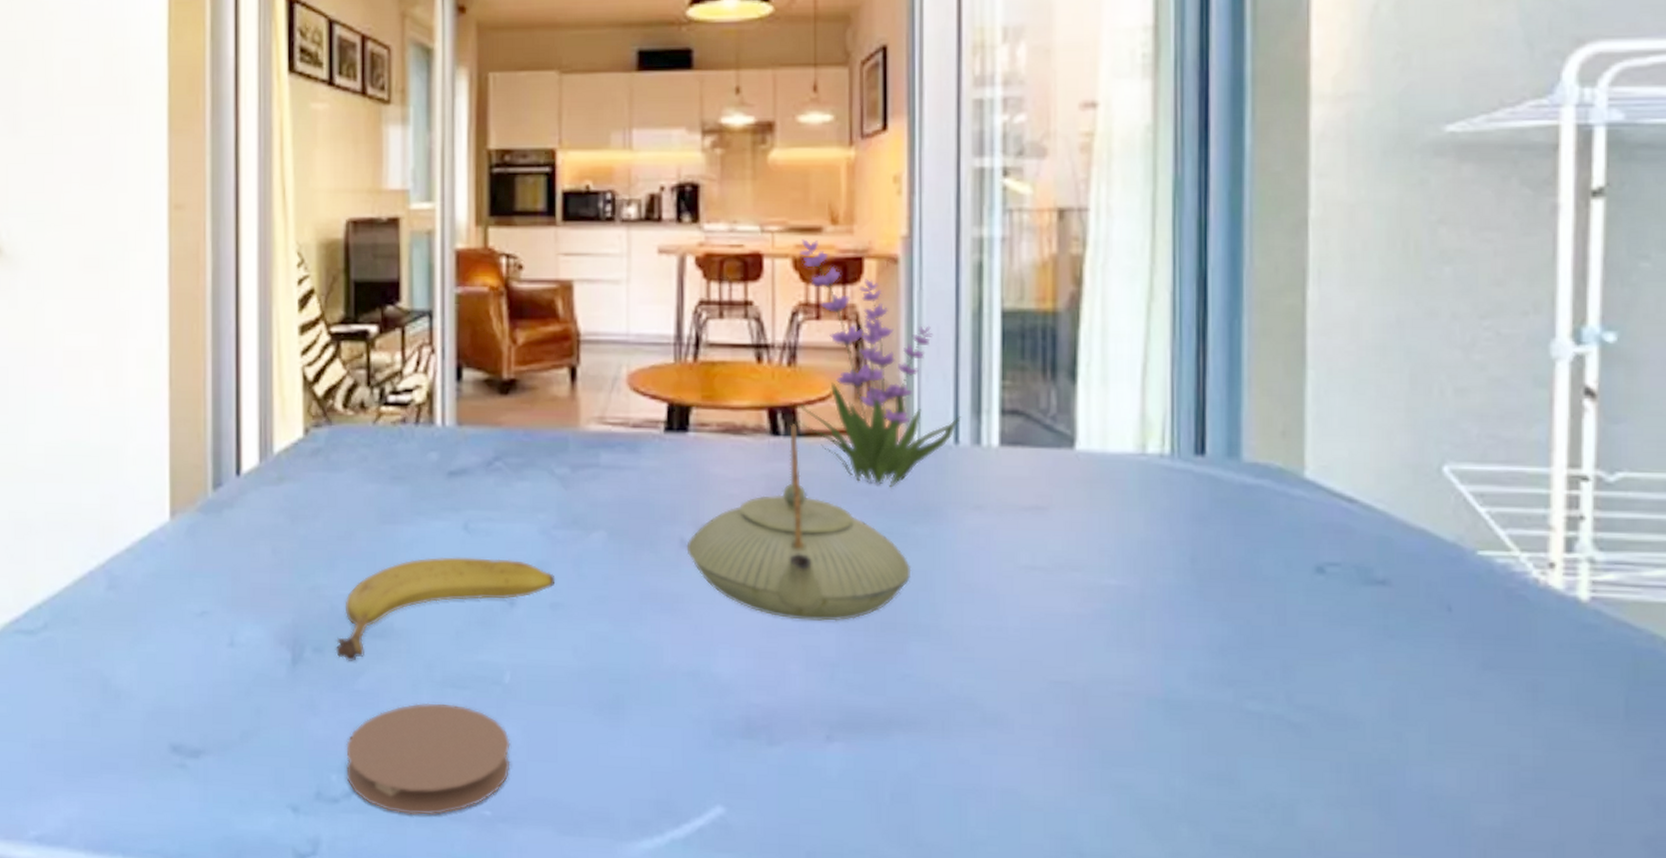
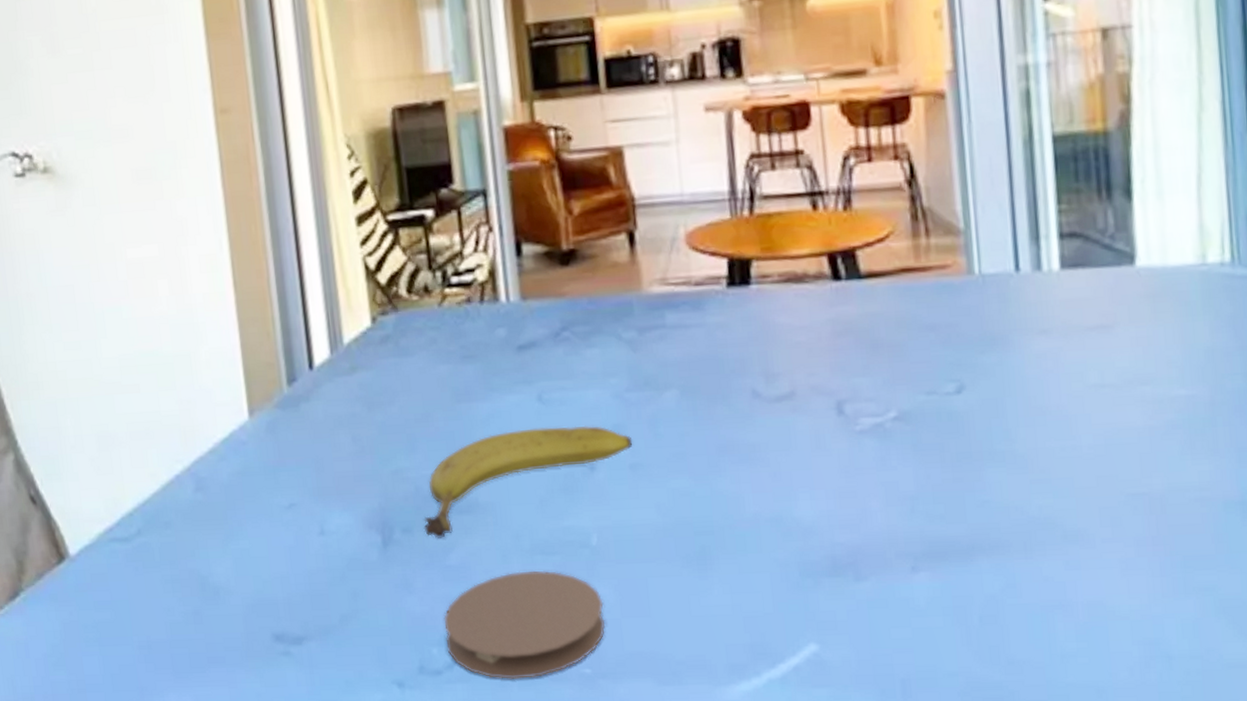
teapot: present [686,424,912,621] -> none [758,267,983,458]
plant: present [799,239,962,488] -> none [846,83,1021,321]

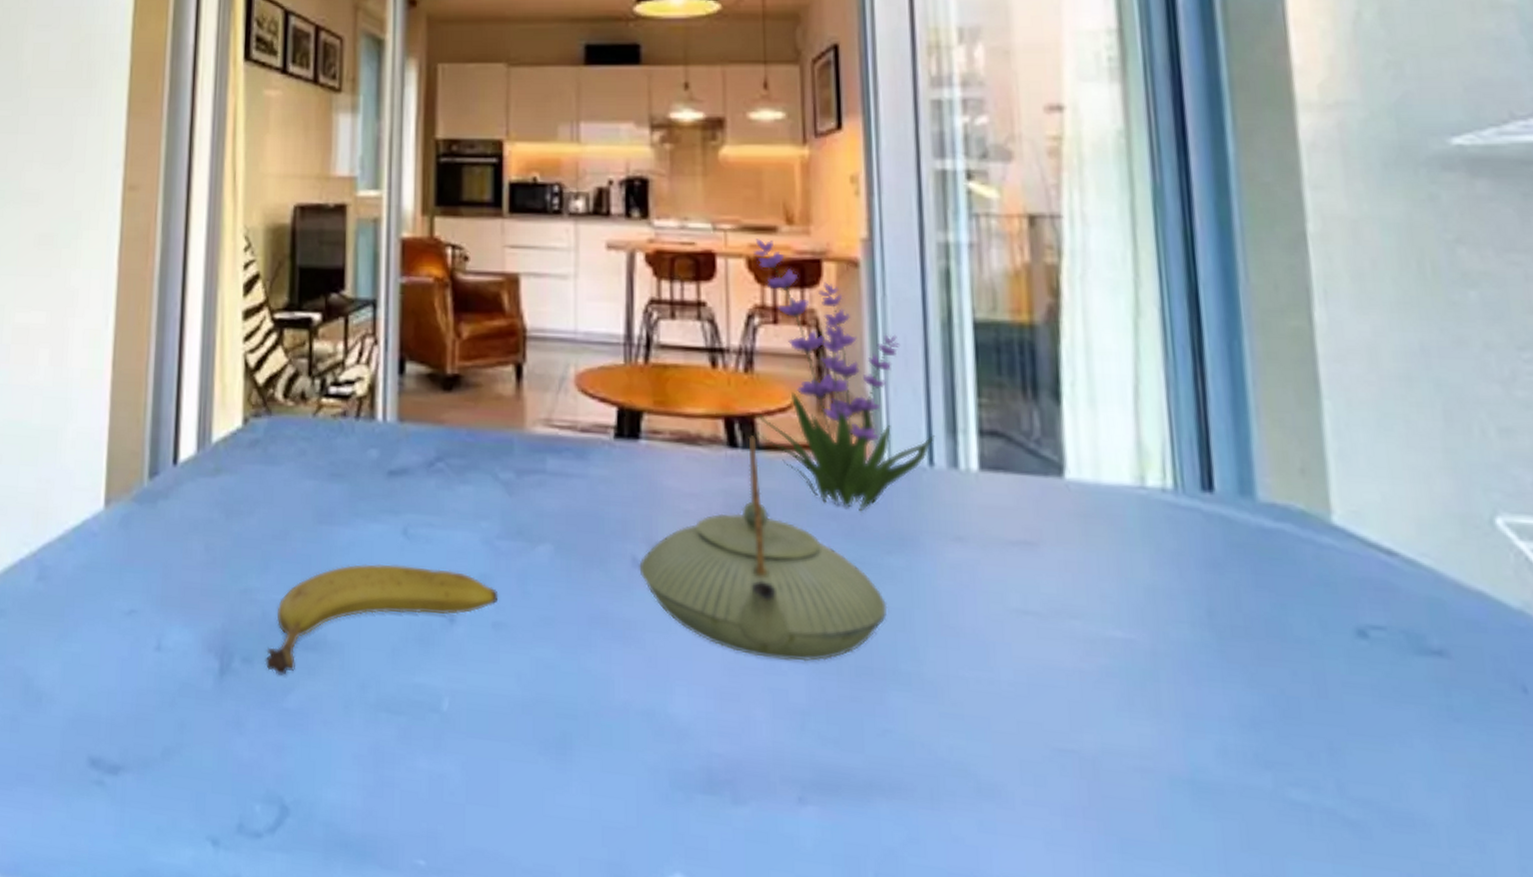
coaster: present [443,570,606,680] -> none [271,728,448,861]
teapot: none [758,267,983,458] -> present [639,436,888,662]
plant: none [846,83,1021,321] -> present [754,239,936,512]

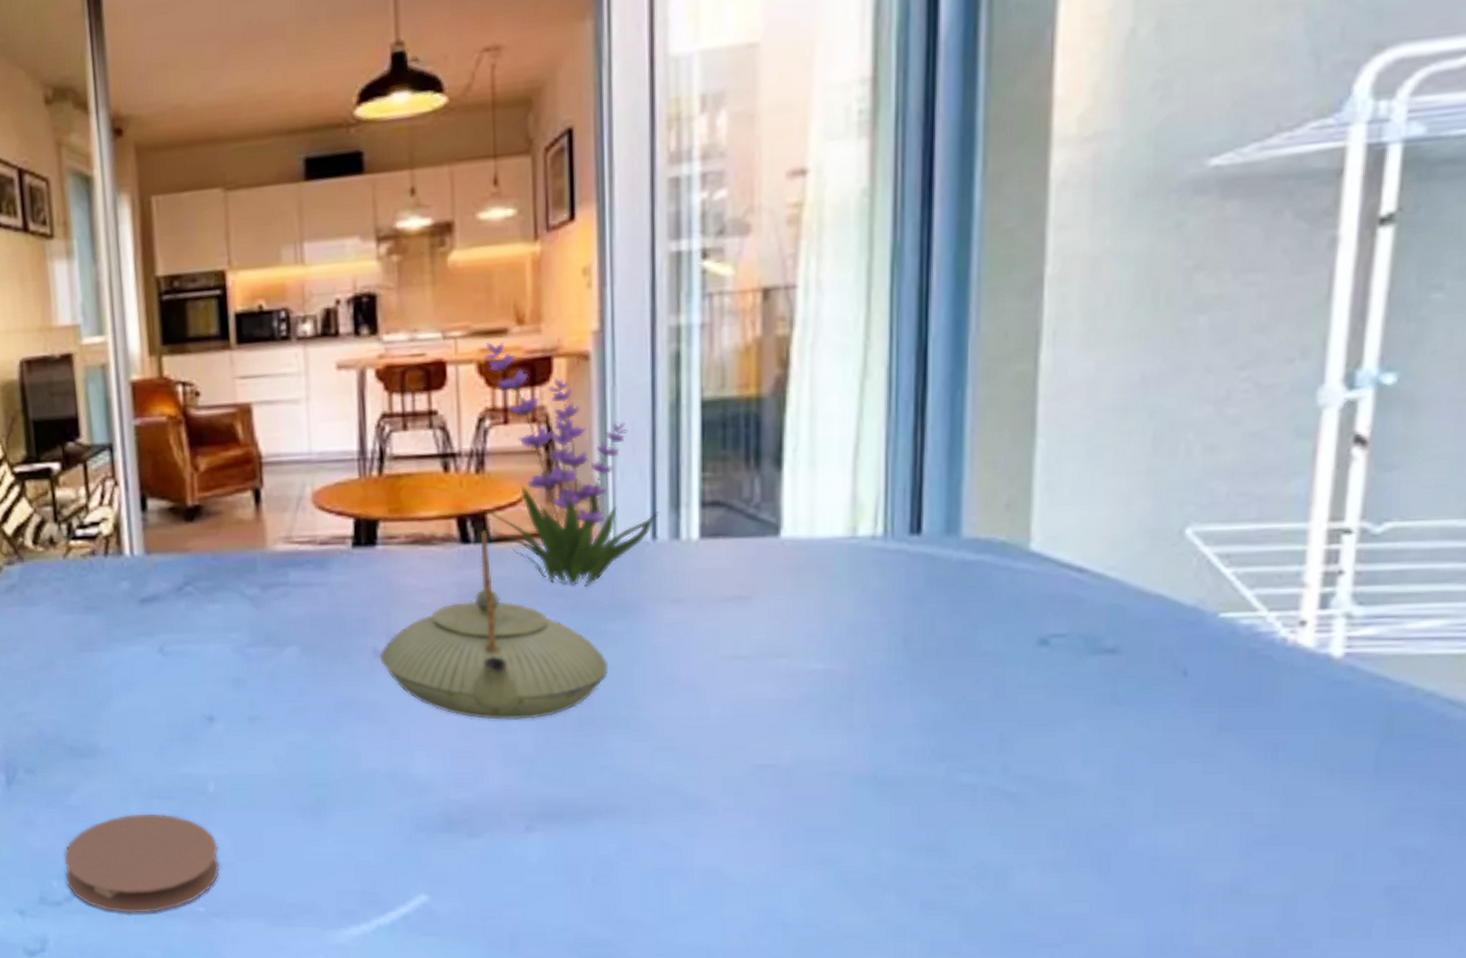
fruit: present [265,563,499,675] -> none [46,678,252,780]
coaster: none [271,728,448,861] -> present [64,813,220,914]

